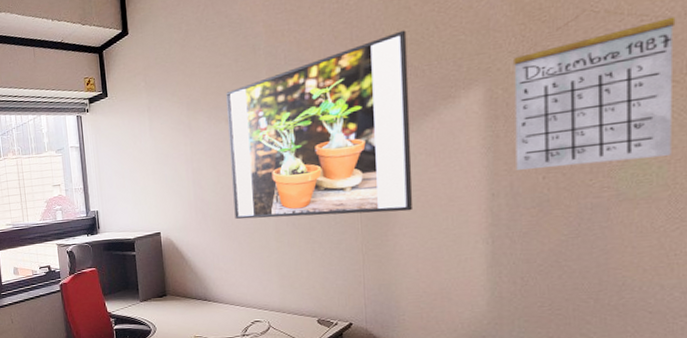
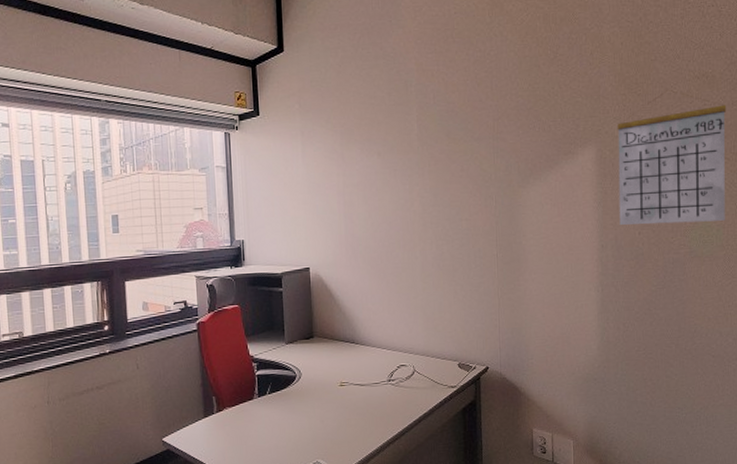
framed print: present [226,30,414,220] -> none [379,86,541,258]

